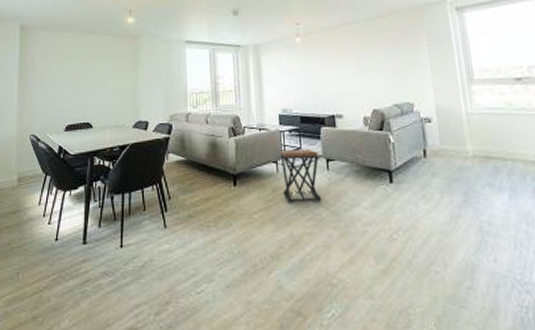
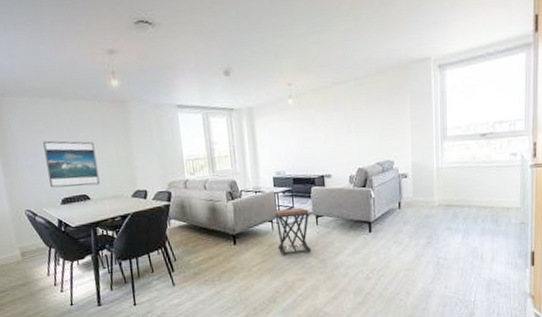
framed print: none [58,70,104,115] -> present [43,140,100,188]

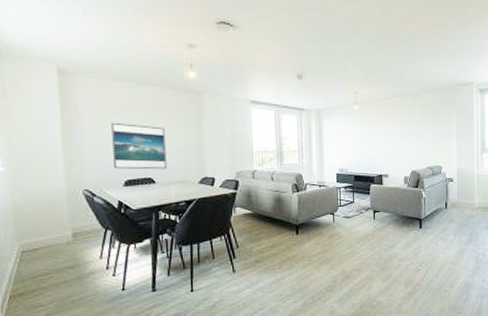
stool: present [274,207,312,255] -> none [336,202,369,246]

